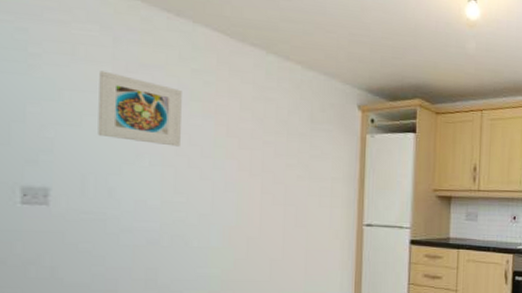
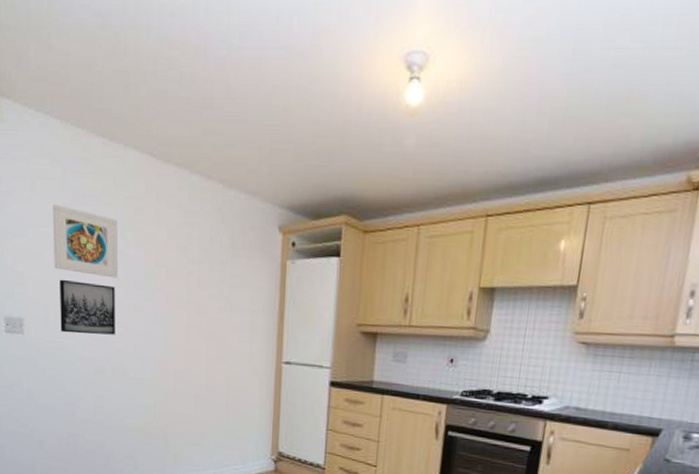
wall art: none [102,146,177,204] -> present [59,279,115,335]

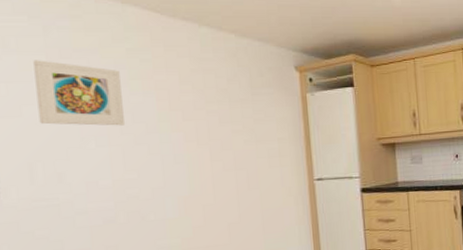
wall art: present [59,279,115,335] -> none [48,133,127,188]

